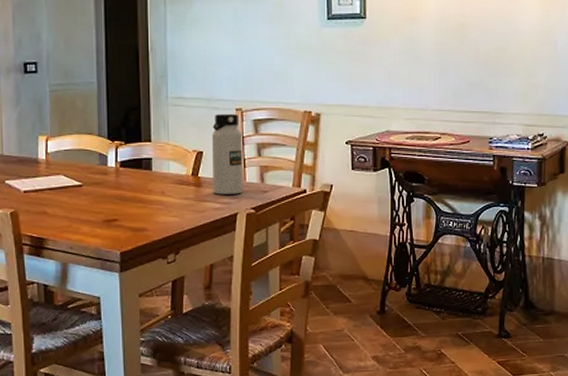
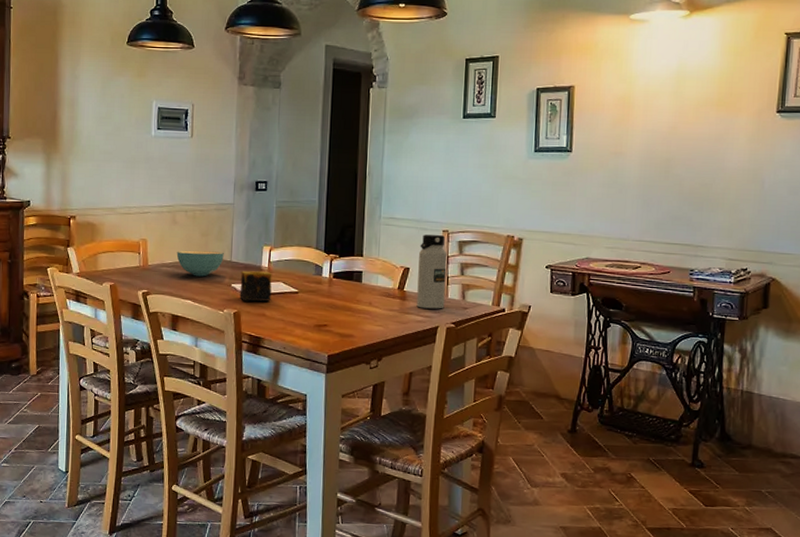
candle: none [15,164,52,199] -> present [239,270,272,302]

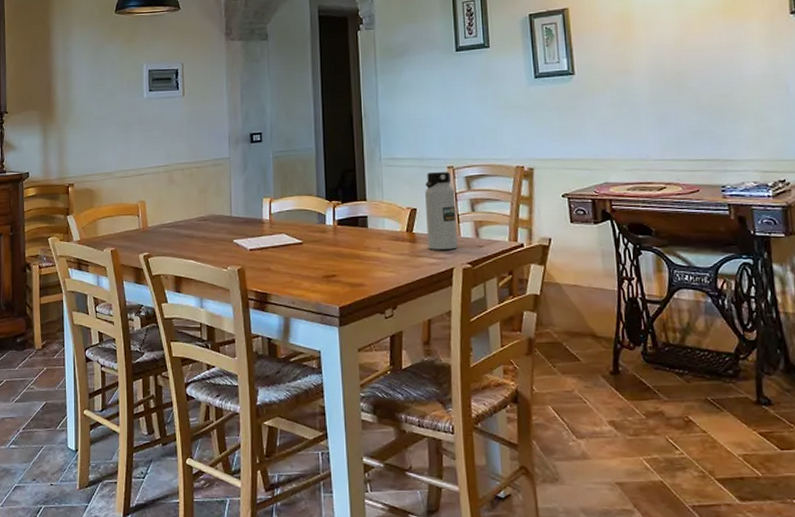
cereal bowl: present [176,250,224,277] -> none [175,207,224,235]
candle: present [239,270,272,302] -> none [242,224,275,257]

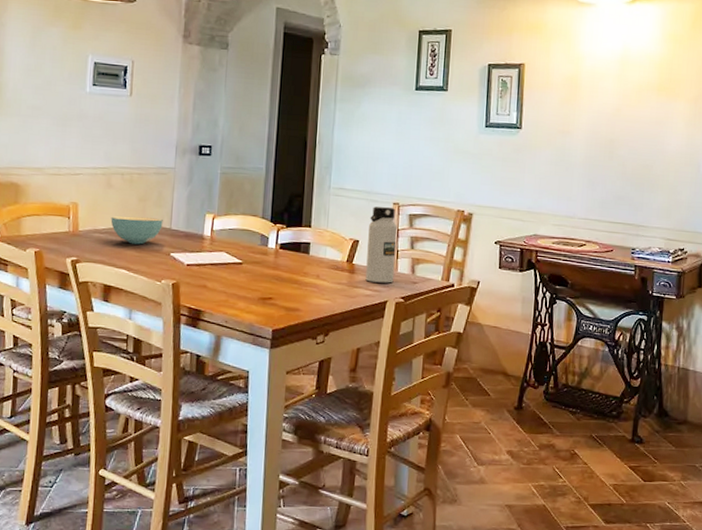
cereal bowl: none [175,207,224,235] -> present [110,216,163,245]

